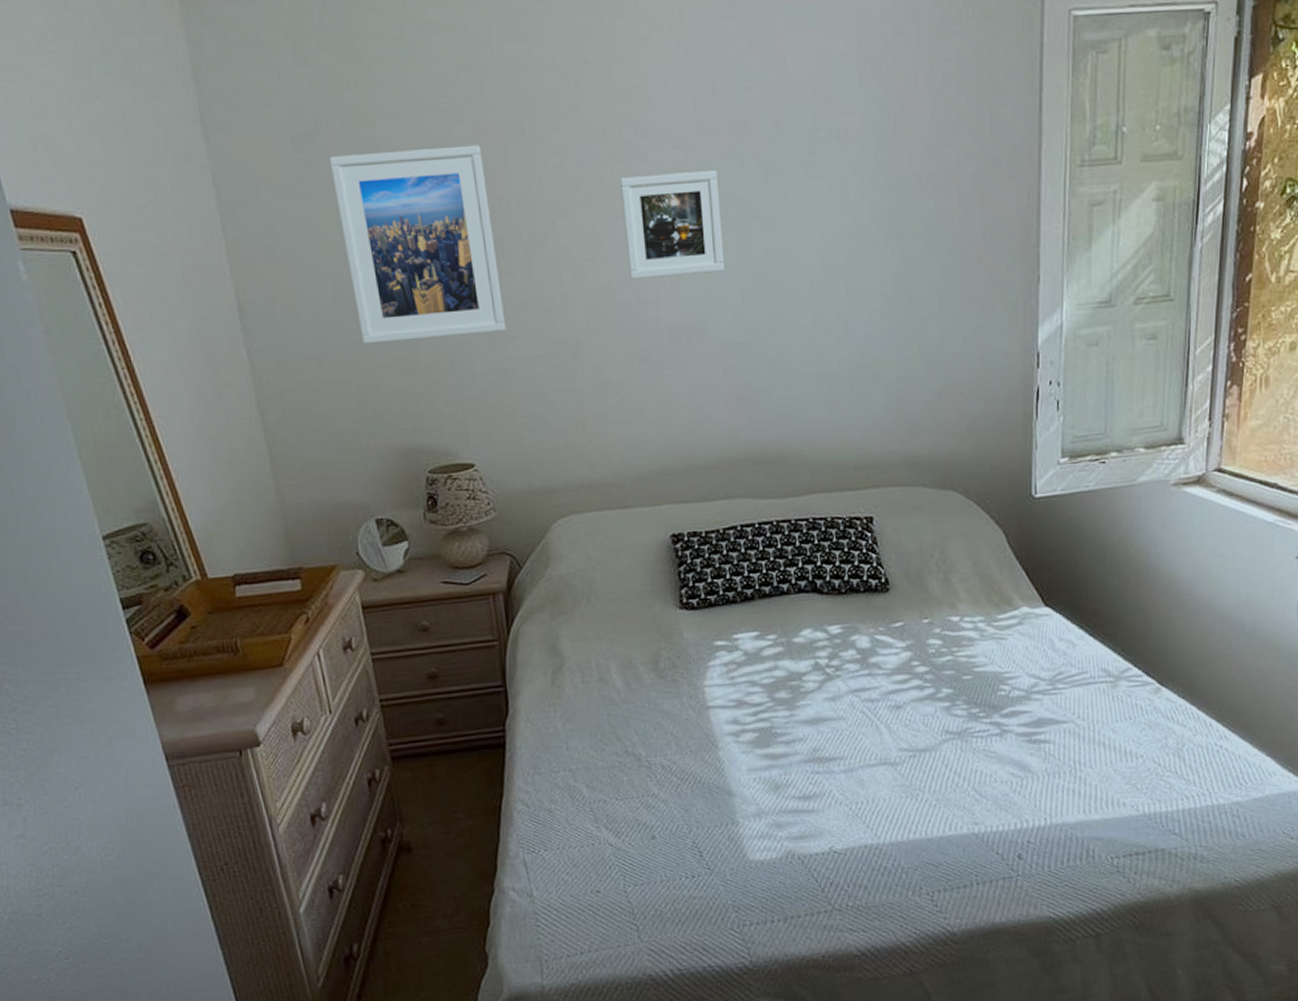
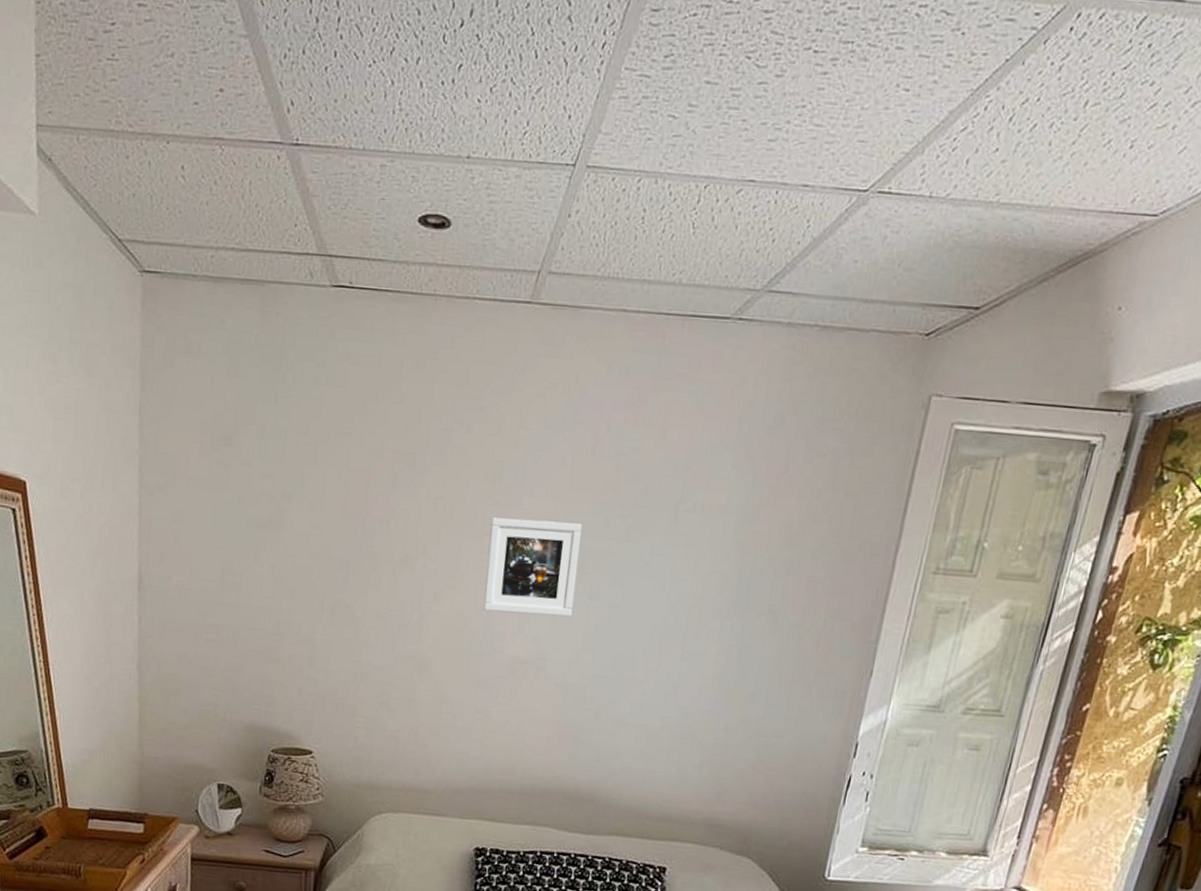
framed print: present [329,145,507,345] -> none [237,459,373,638]

